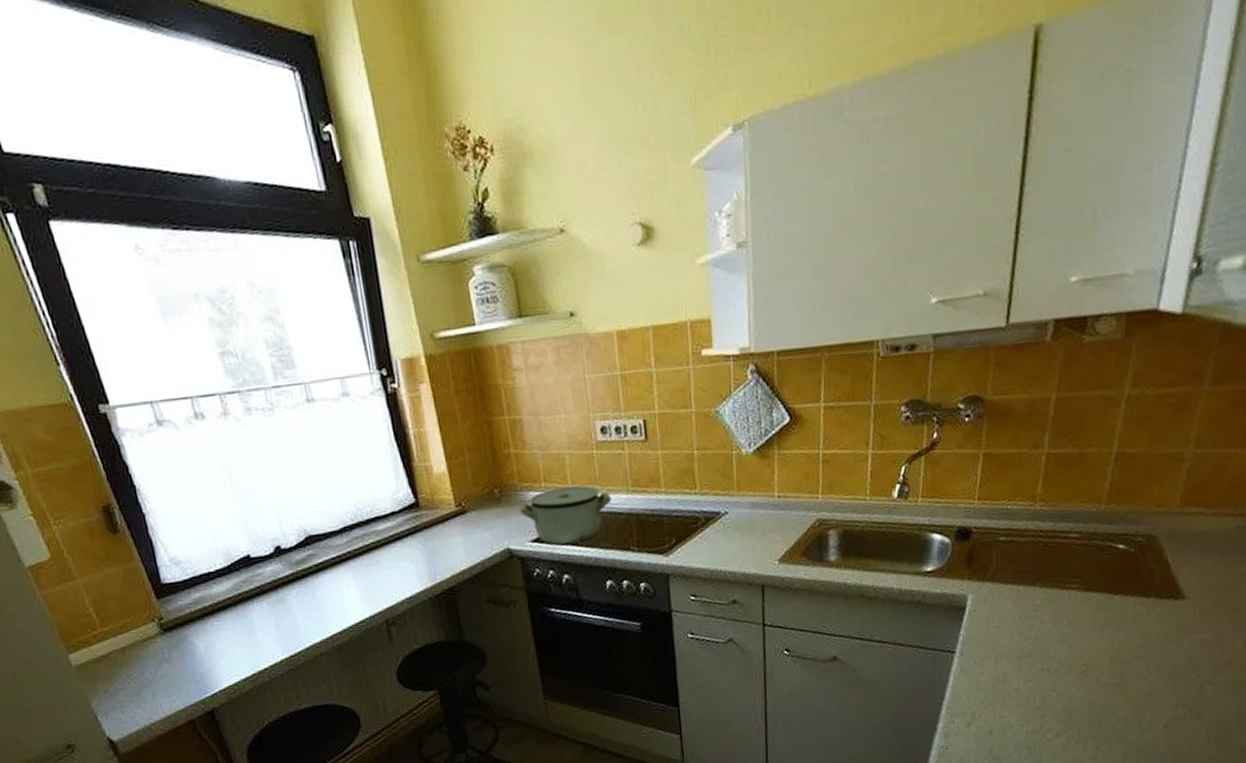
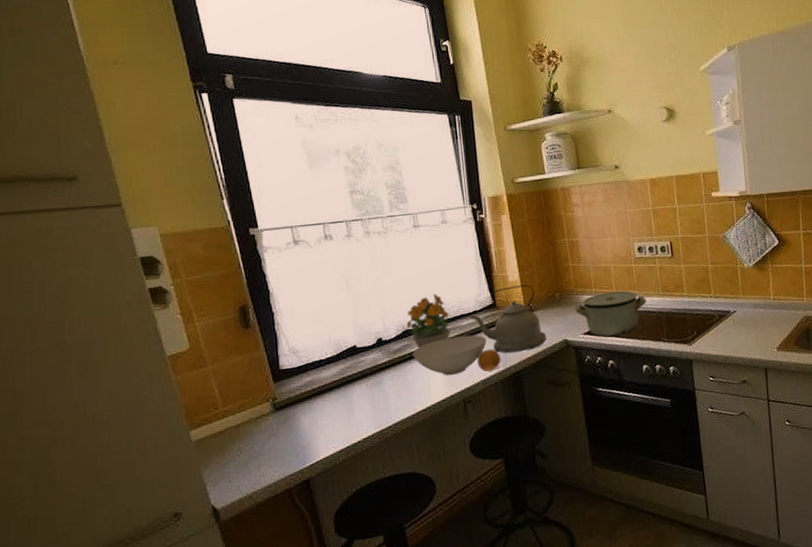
flowerpot: none [308,489,364,559] -> present [406,293,450,348]
bowl: none [319,542,410,592] -> present [412,335,487,375]
kettle: none [387,477,484,566] -> present [470,284,546,354]
fruit: none [399,559,429,588] -> present [477,349,501,372]

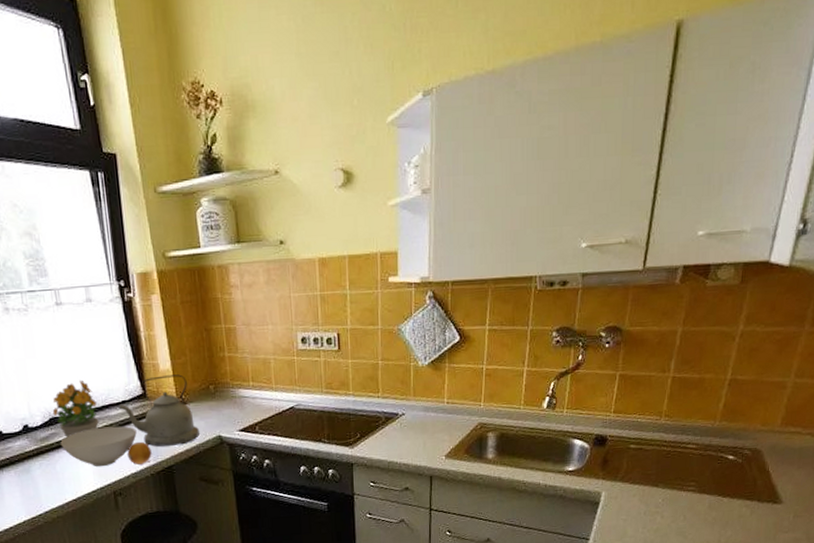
cooking pot: present [575,290,646,337] -> none [230,385,308,435]

